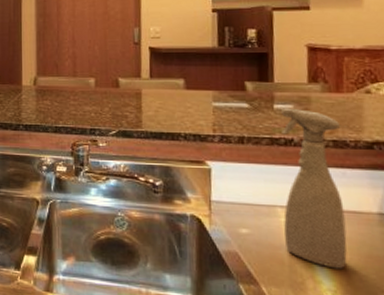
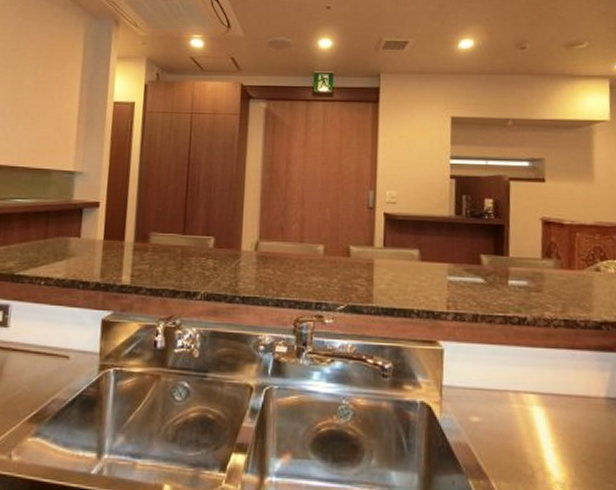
spray bottle: present [281,108,347,269] -> none [515,284,576,459]

